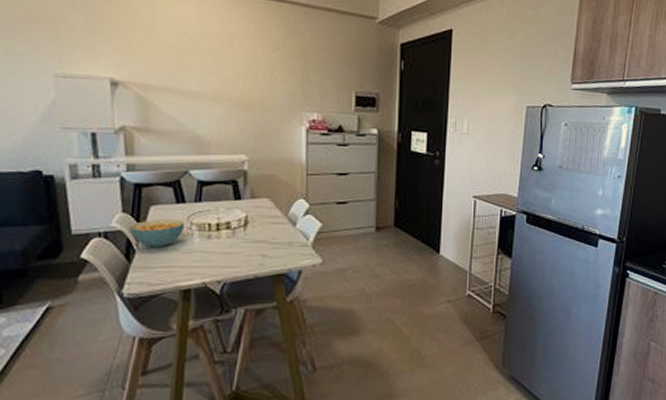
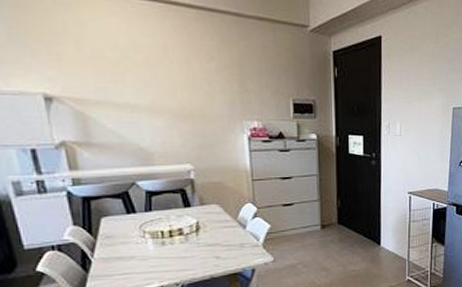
cereal bowl: present [129,218,185,248] -> none [82,228,138,257]

